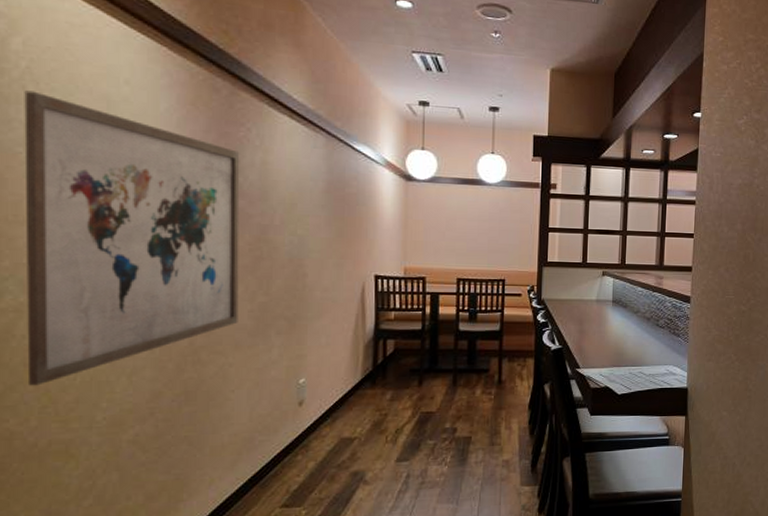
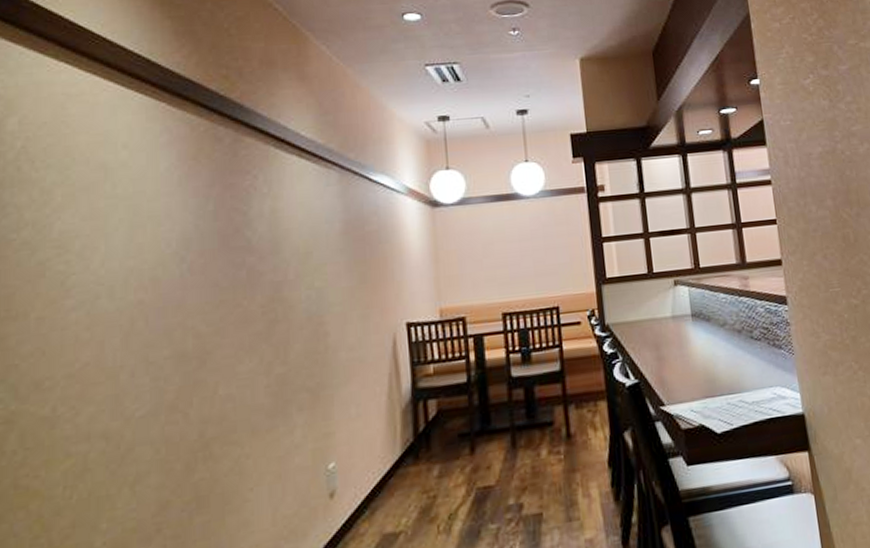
wall art: present [24,90,240,386] -> none [18,171,254,513]

